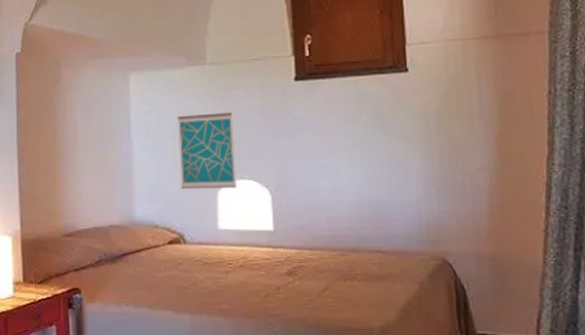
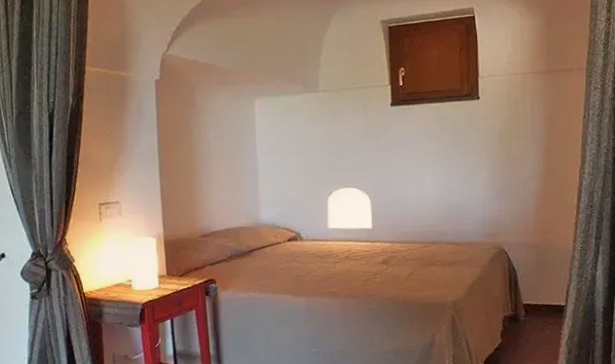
wall art: present [177,112,237,189] -> none [294,132,343,196]

